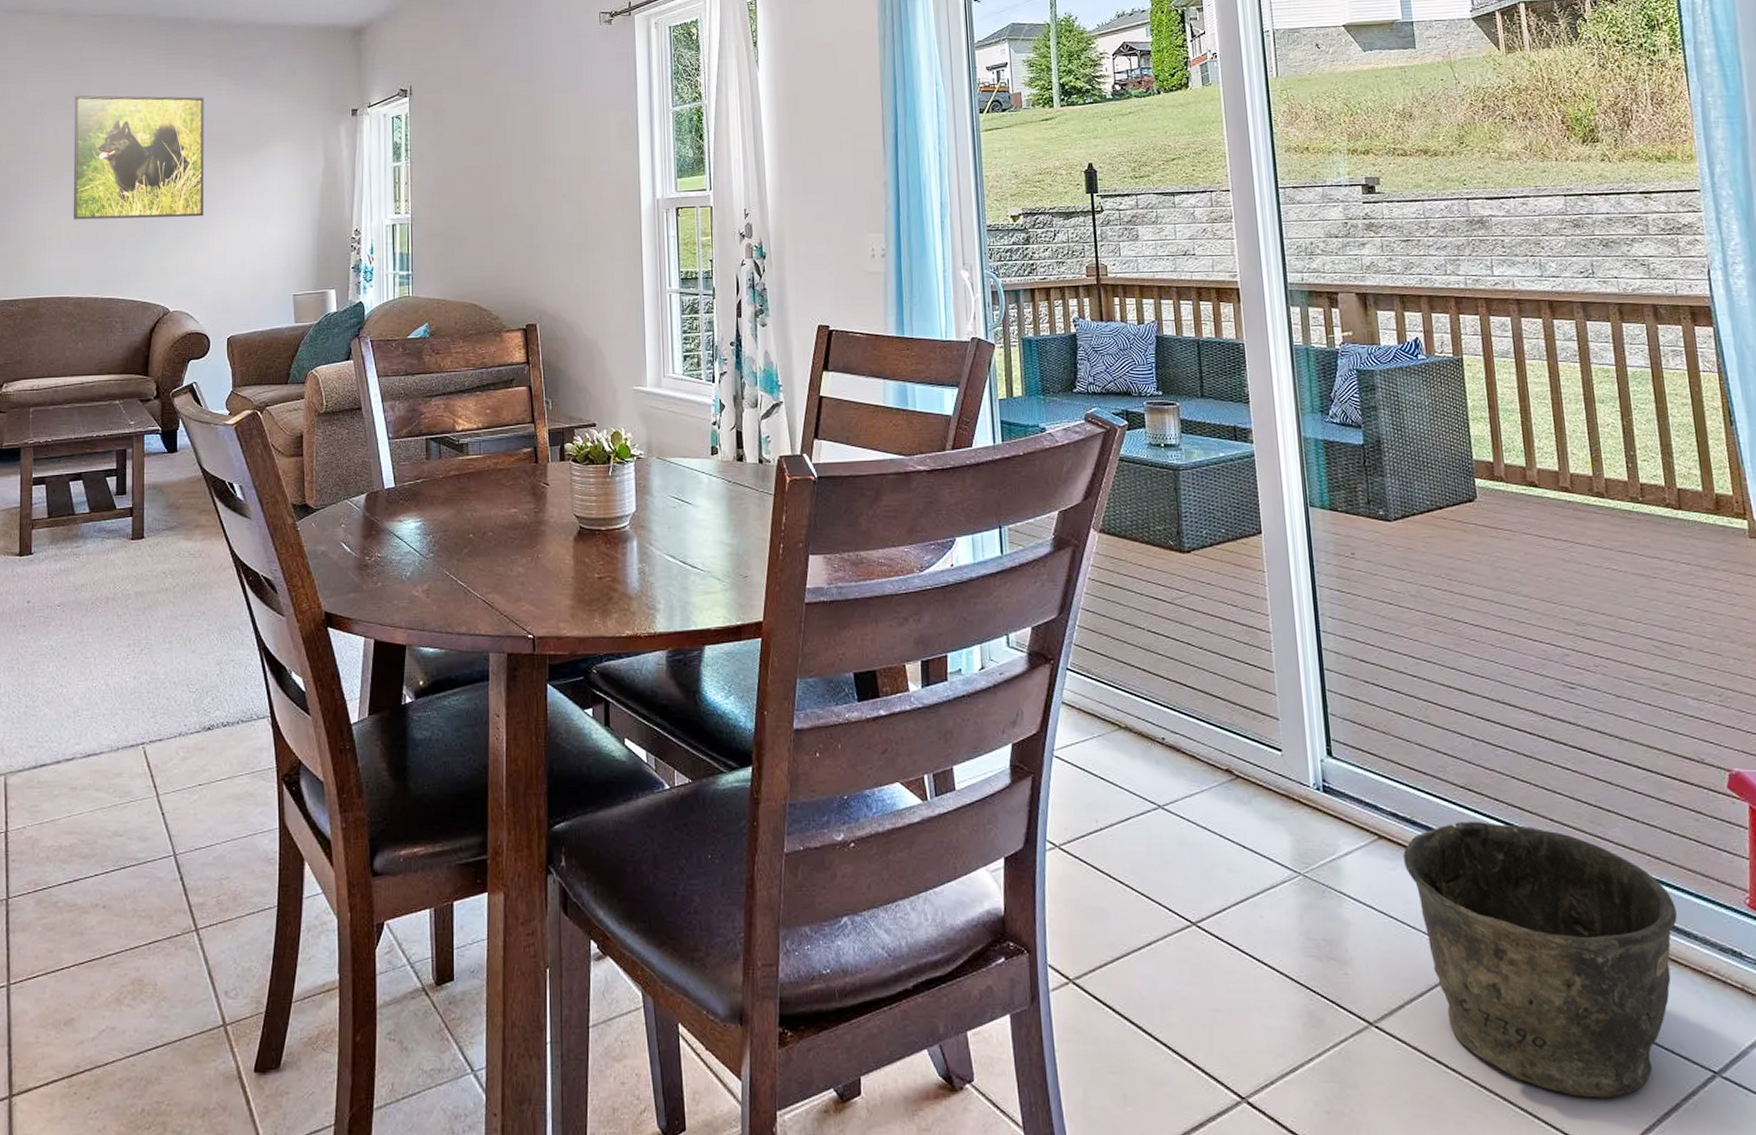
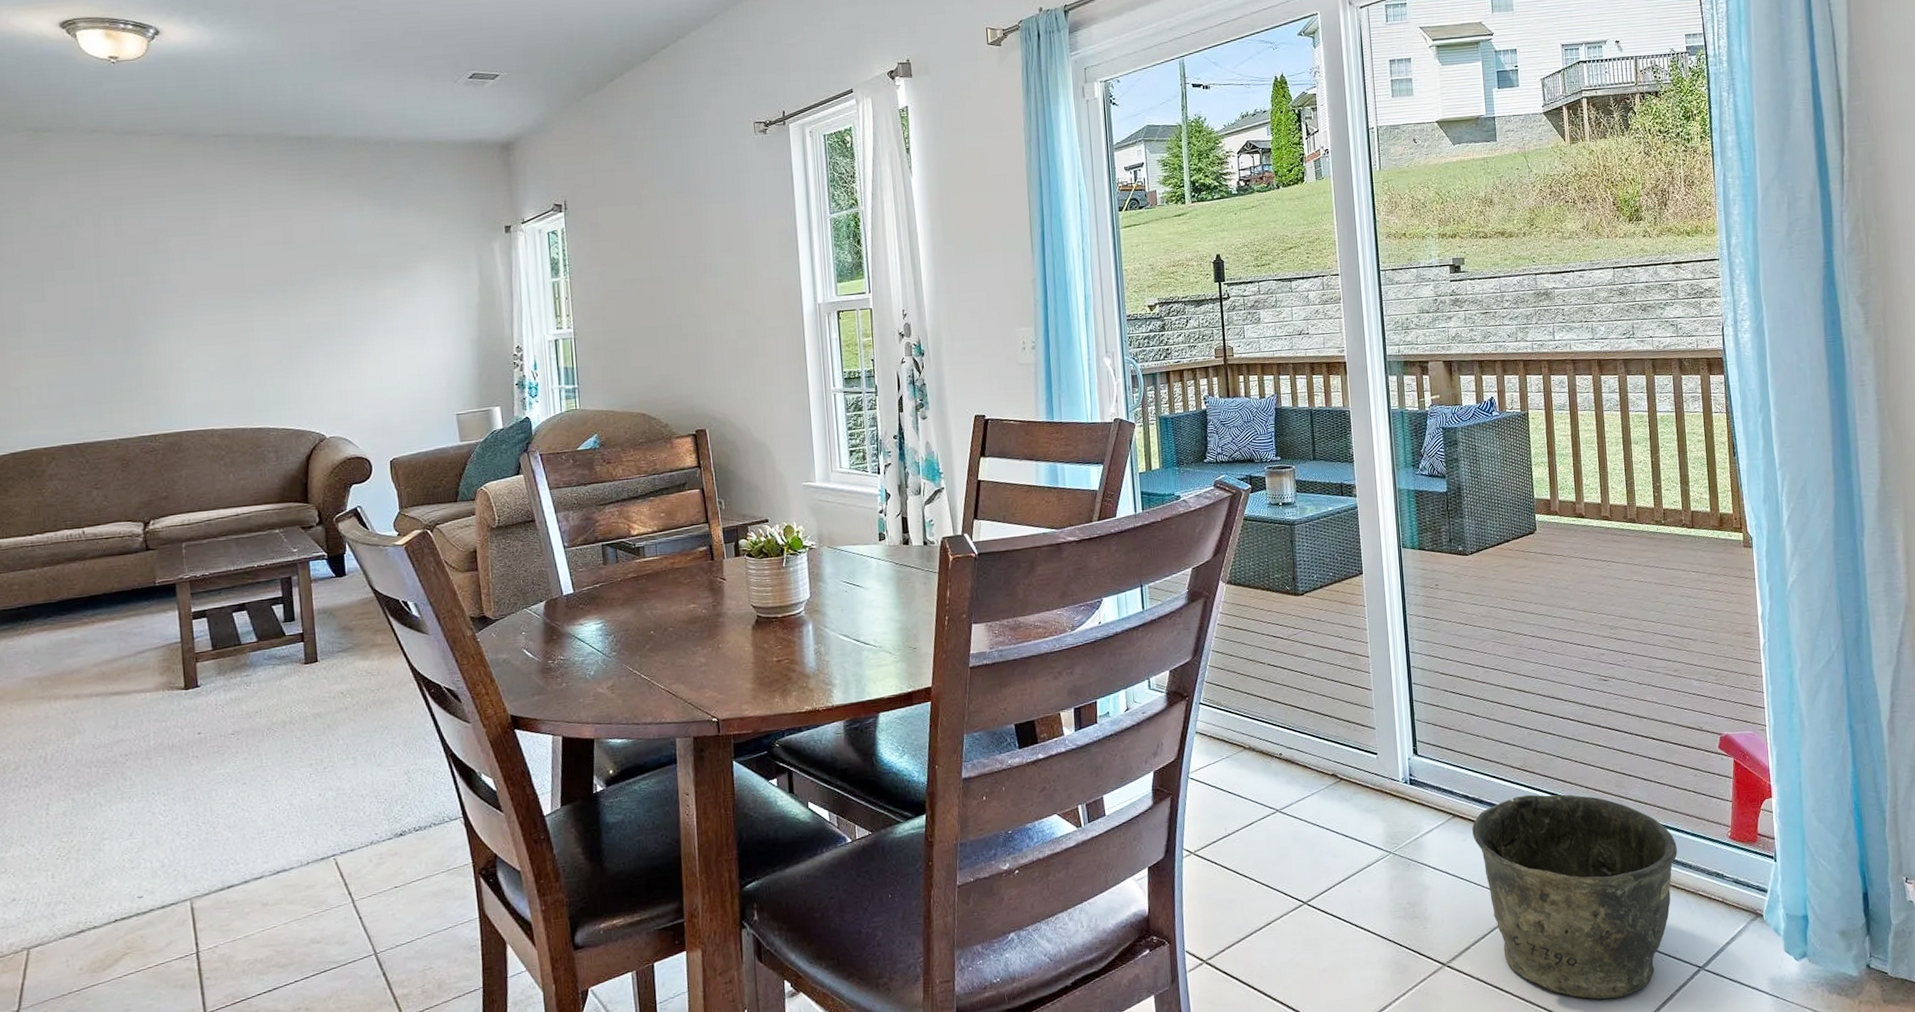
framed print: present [73,95,204,220] -> none [201,218,355,350]

